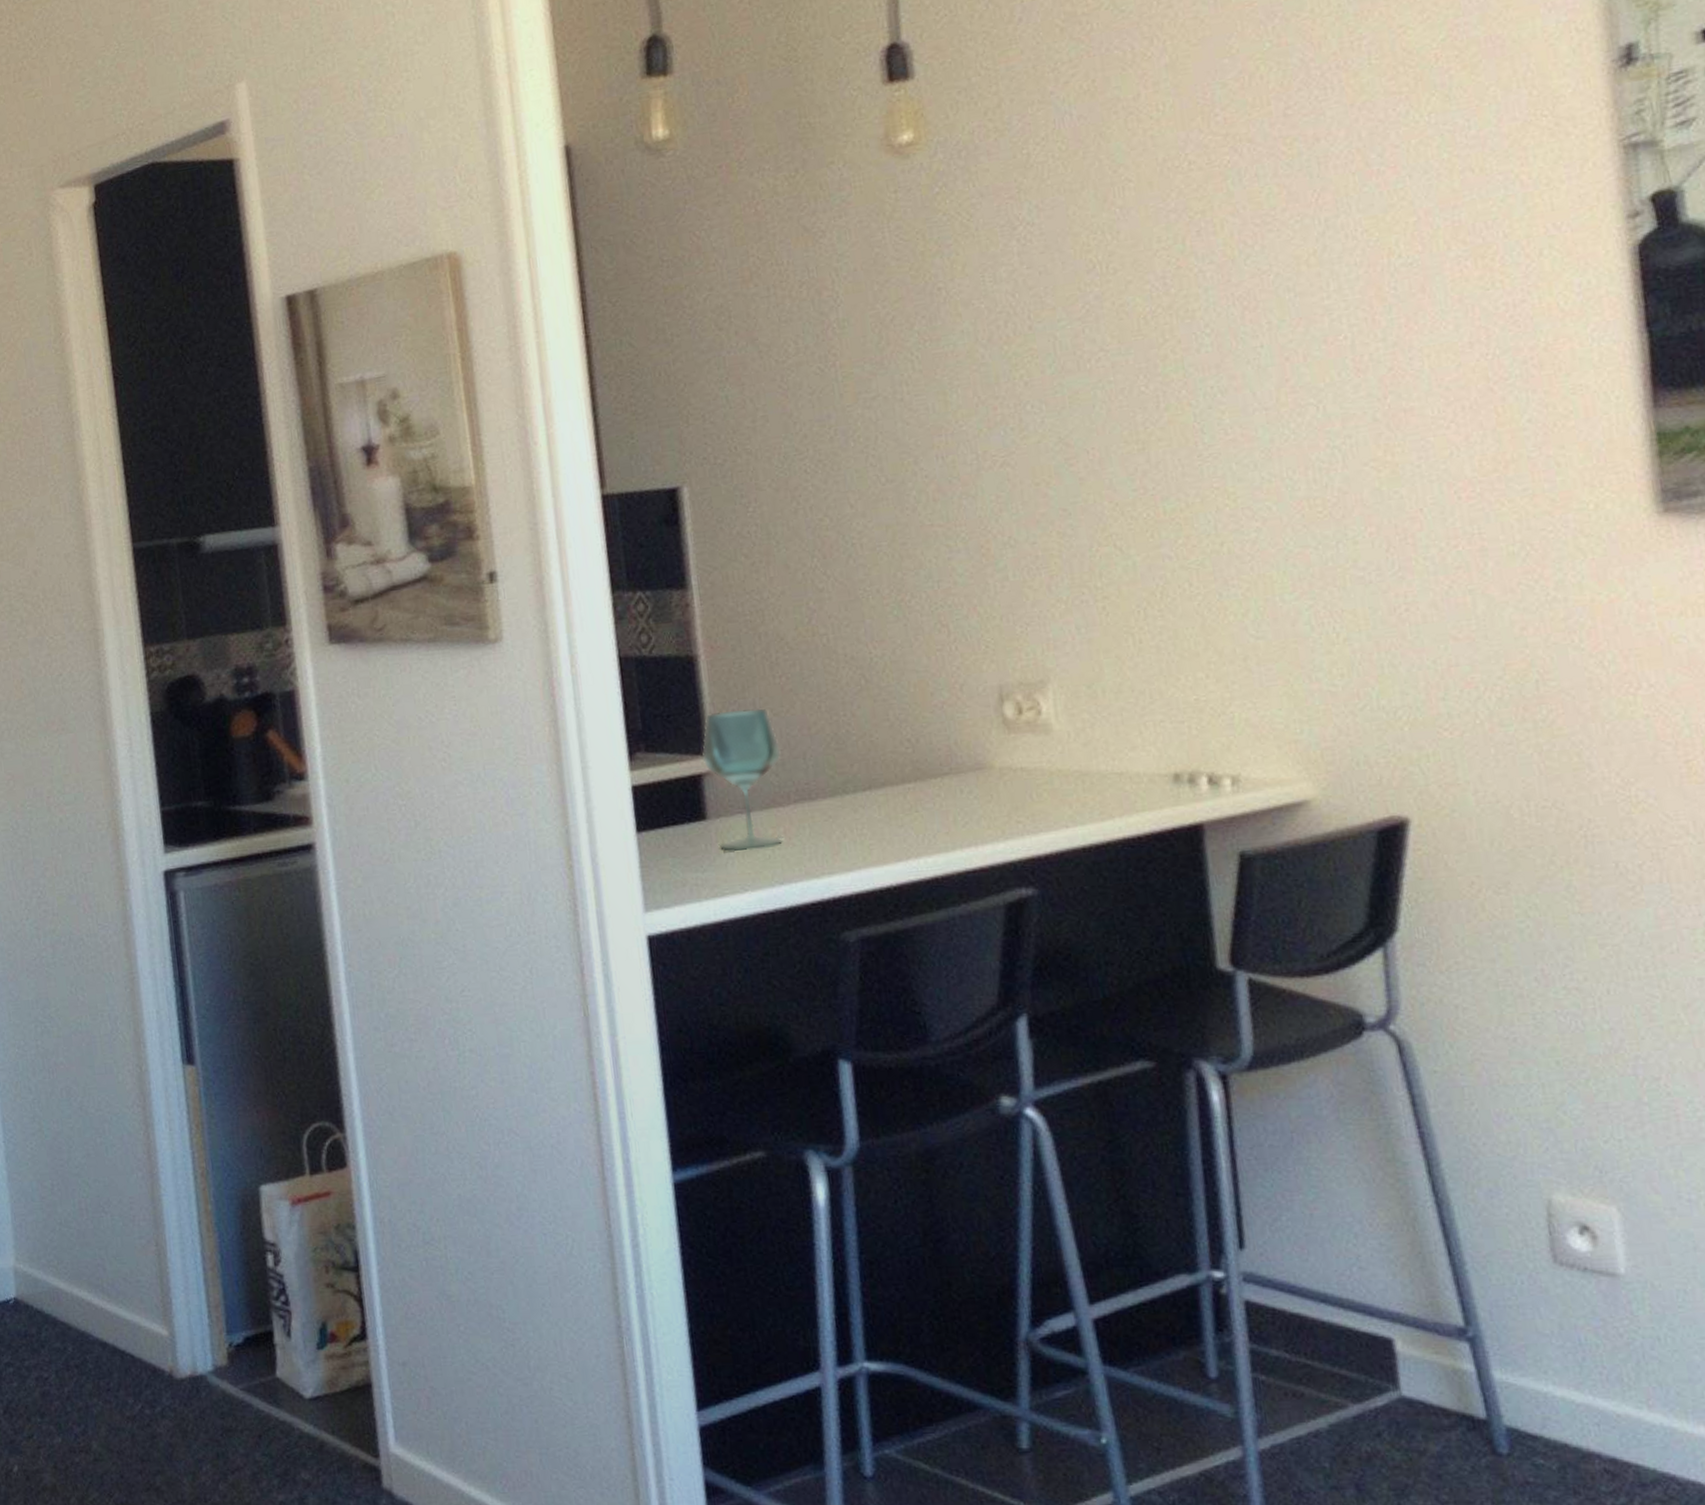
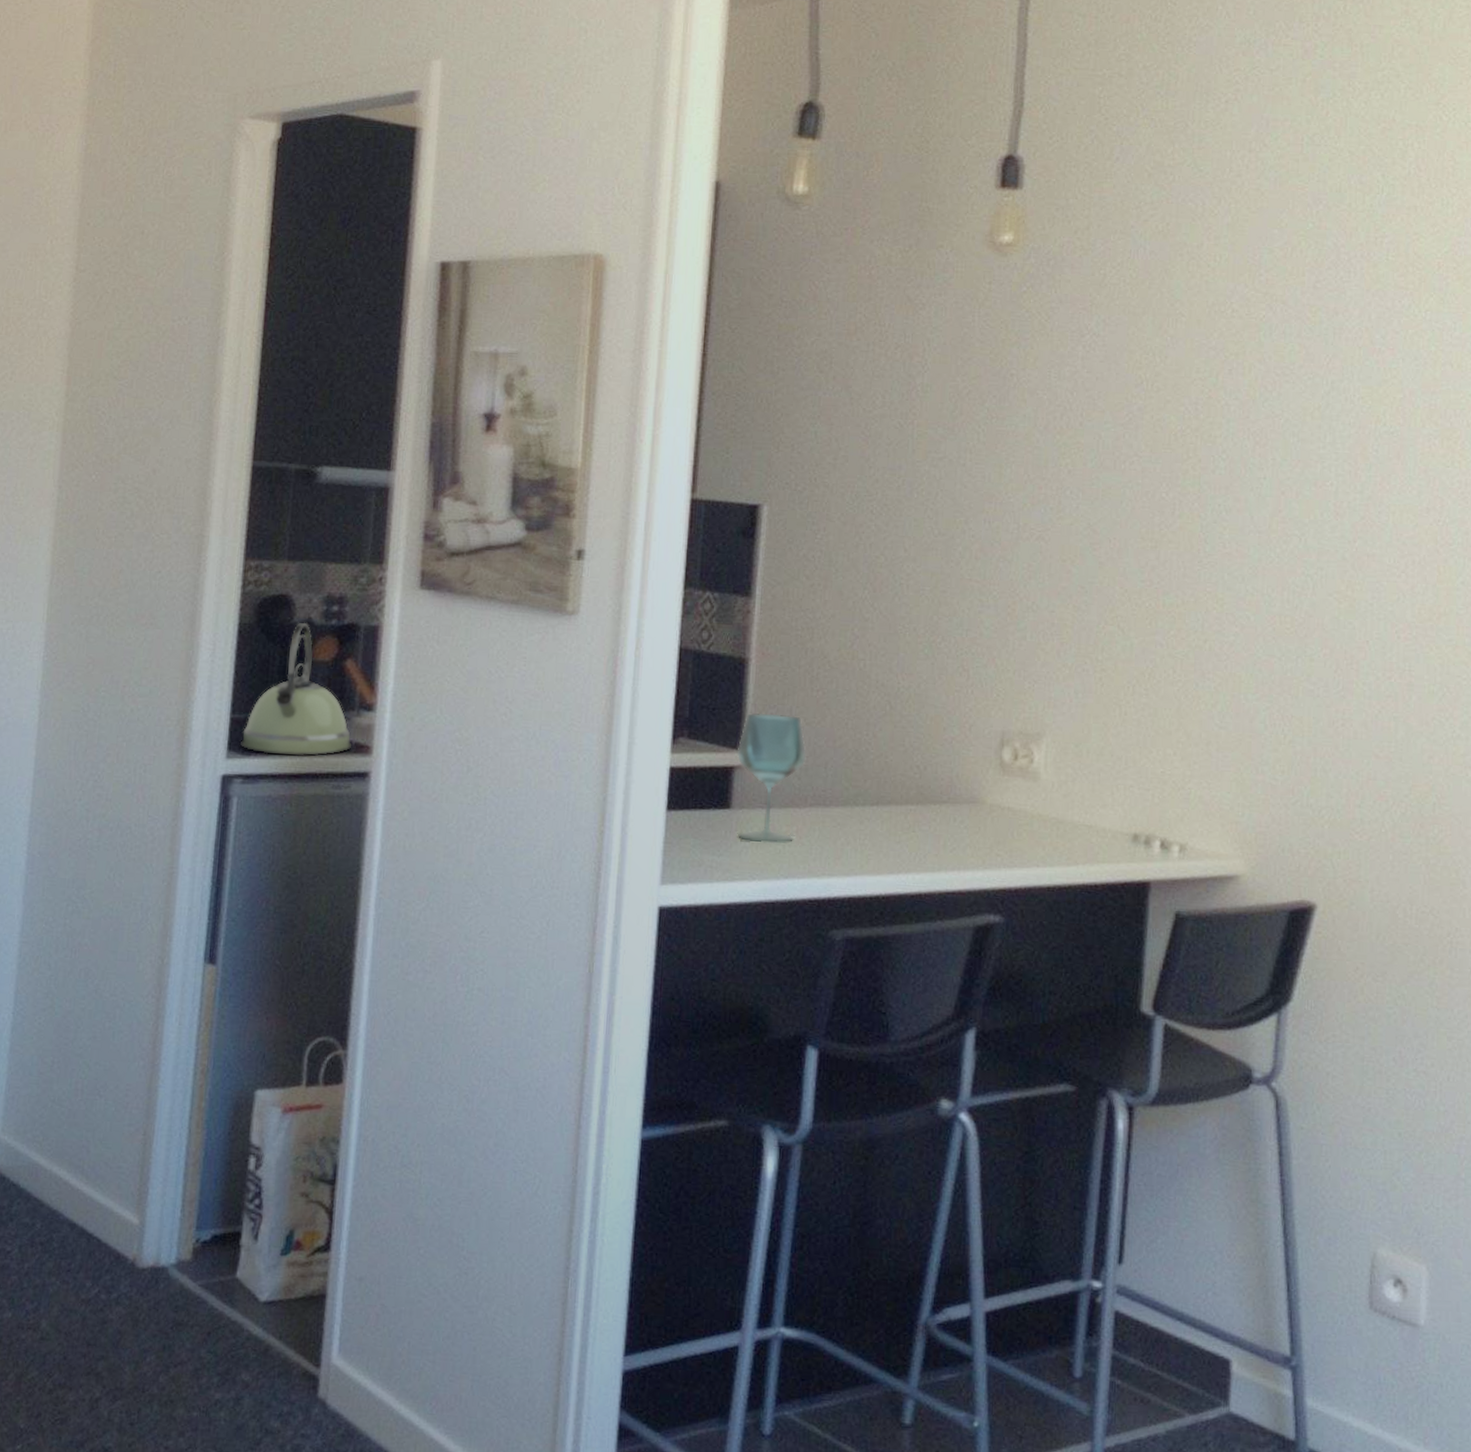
kettle: none [176,700,290,842] -> present [240,622,351,756]

